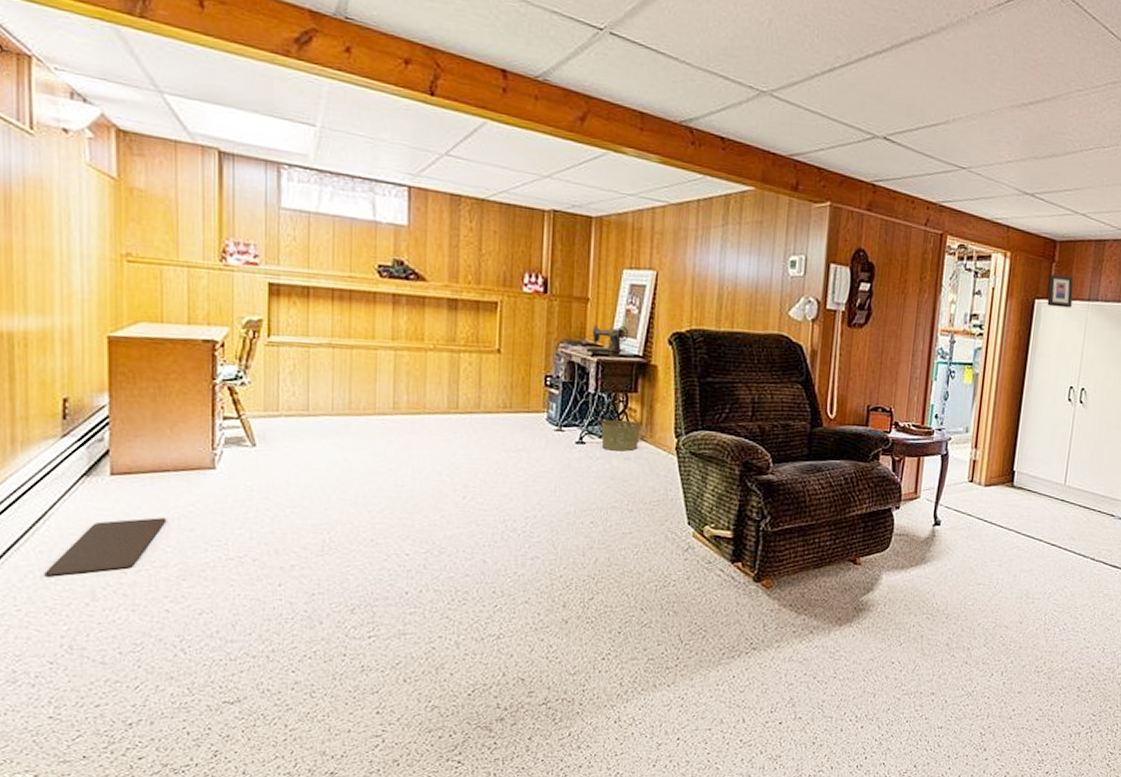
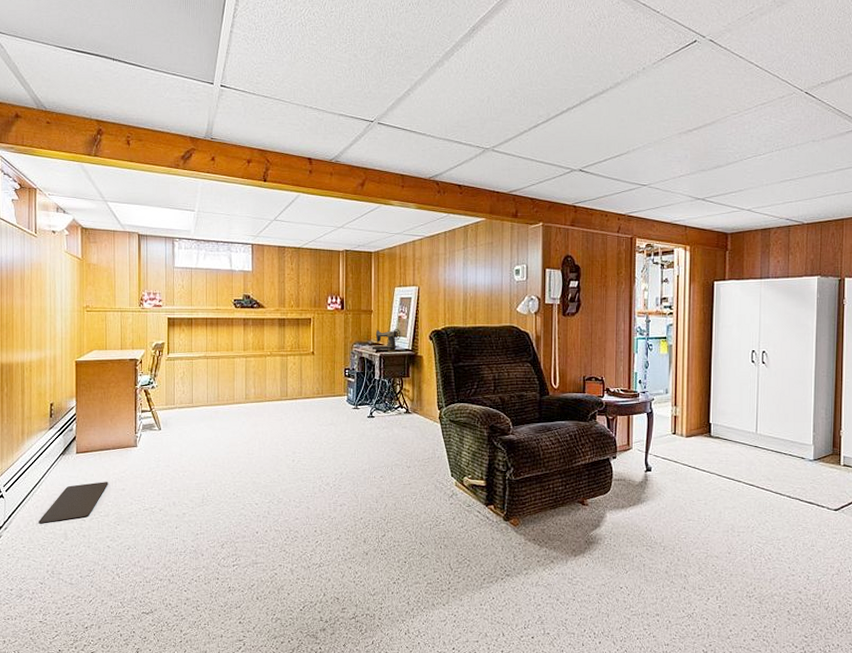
basket: present [601,420,642,452] -> none [384,399,414,422]
picture frame: present [1047,274,1074,308] -> none [724,260,747,286]

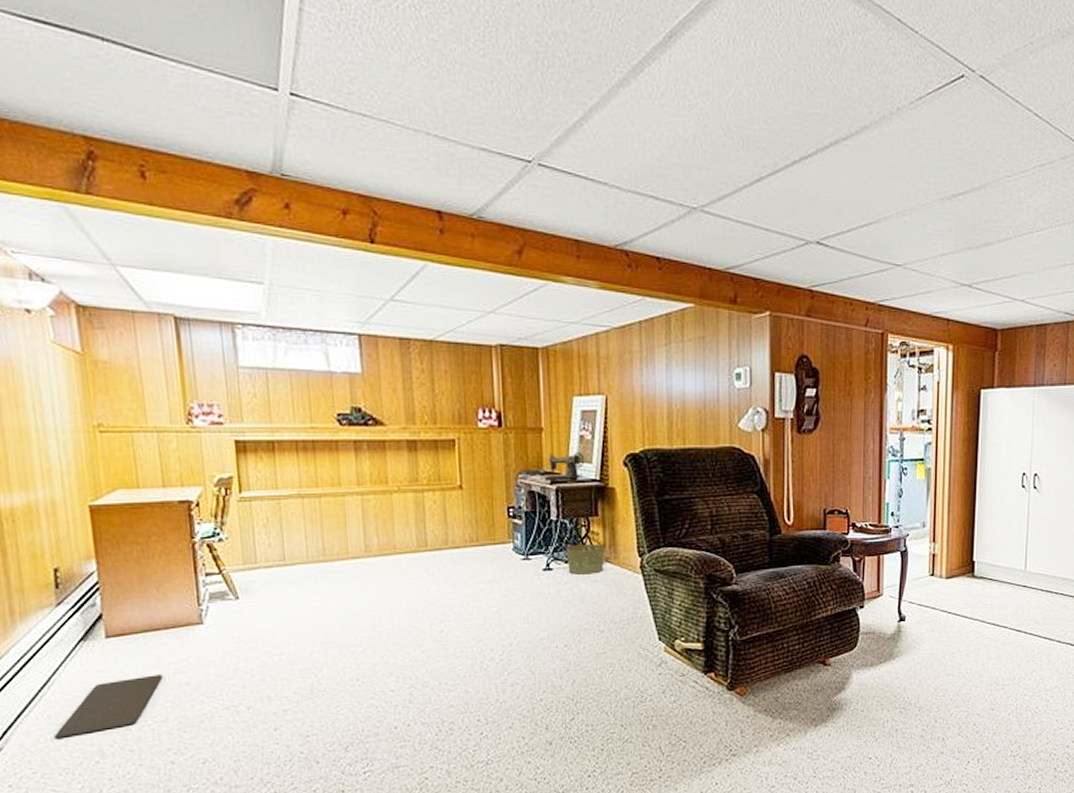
basket: none [384,399,414,422] -> present [565,544,606,575]

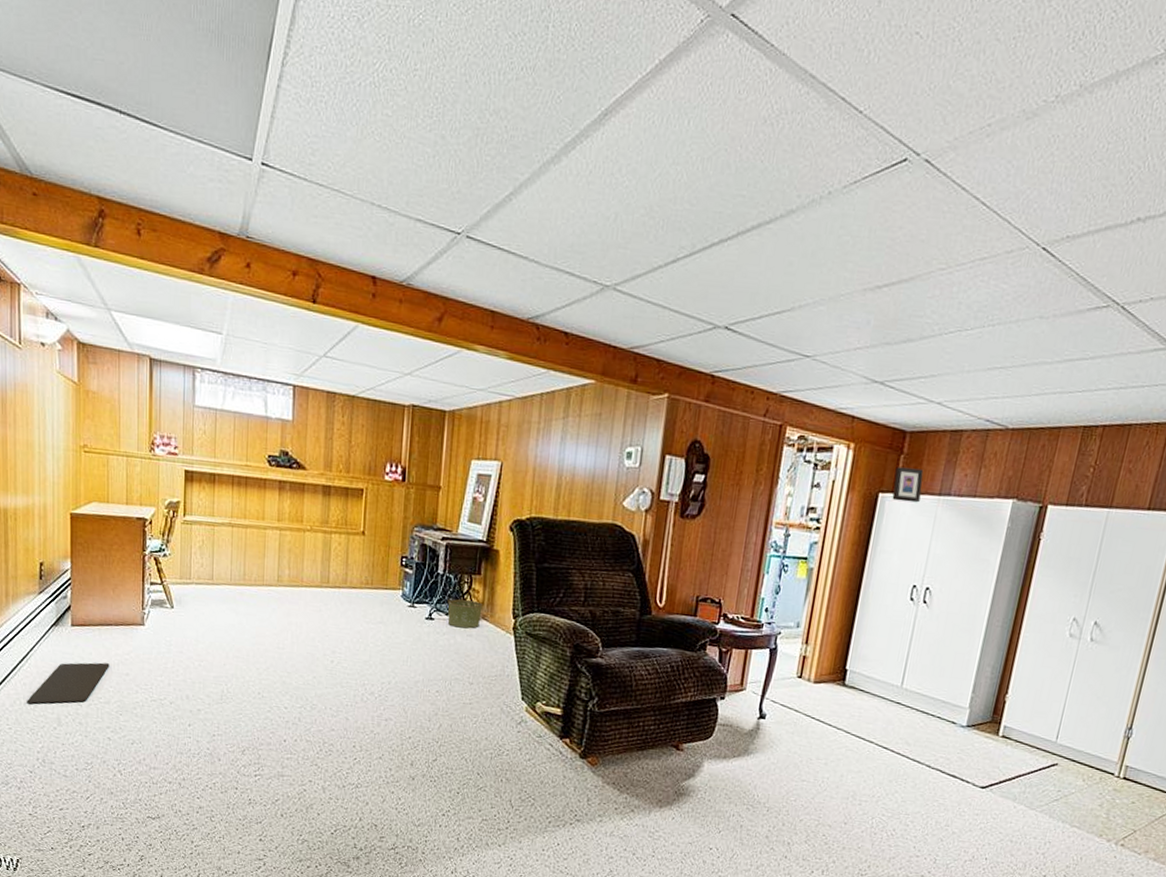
sewing machine: present [540,452,585,485] -> none [433,510,475,542]
picture frame: none [992,363,1018,395] -> present [892,467,924,503]

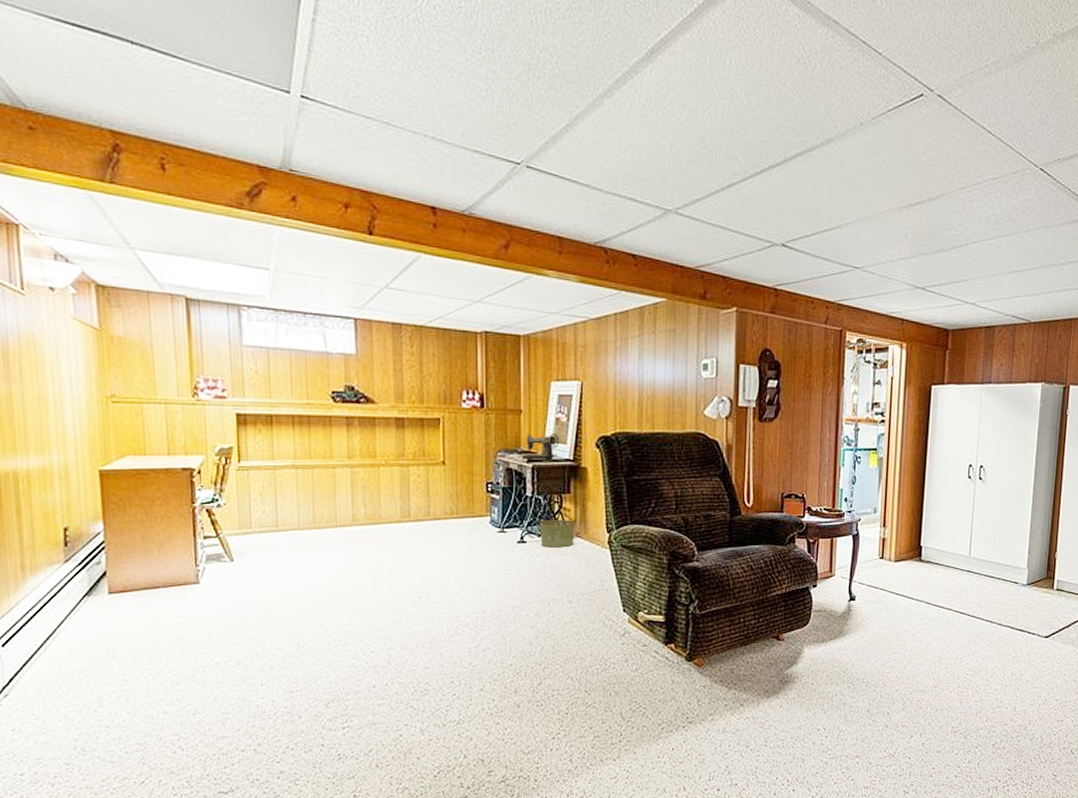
exercise mat: present [27,662,110,705] -> none [57,630,160,688]
sewing machine: none [433,510,475,542] -> present [518,433,560,463]
picture frame: present [892,467,924,503] -> none [943,361,967,392]

